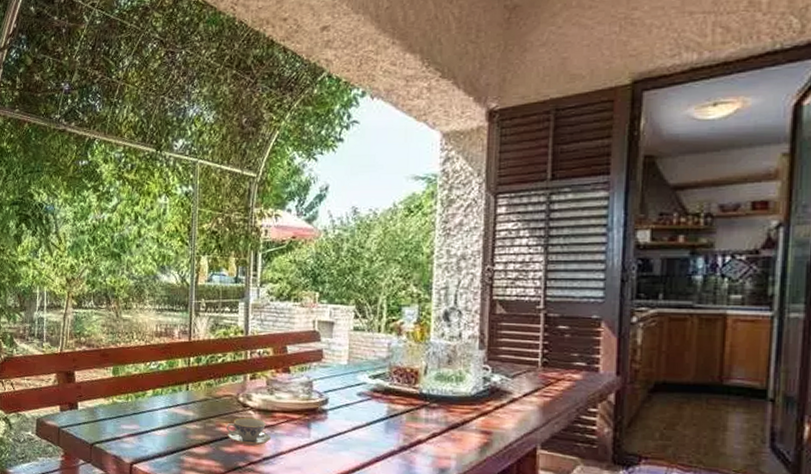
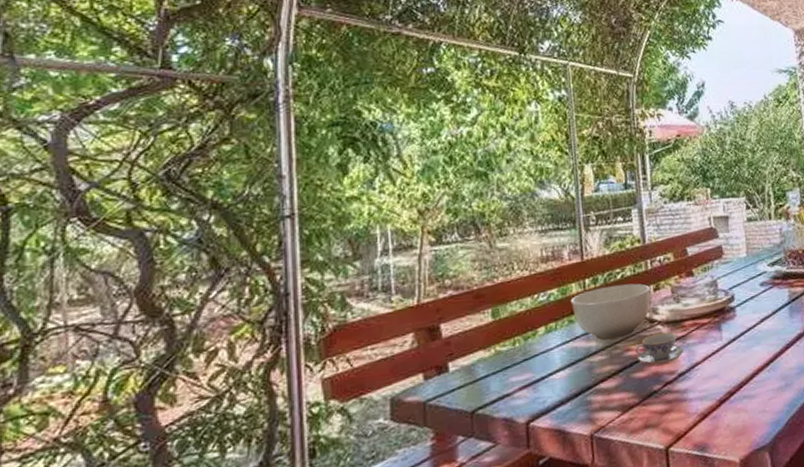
bowl: none [176,367,247,414] -> present [570,283,651,340]

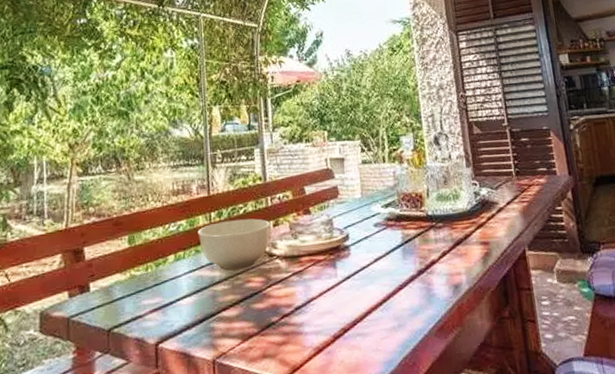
teacup: present [635,332,685,366] -> none [255,266,301,298]

